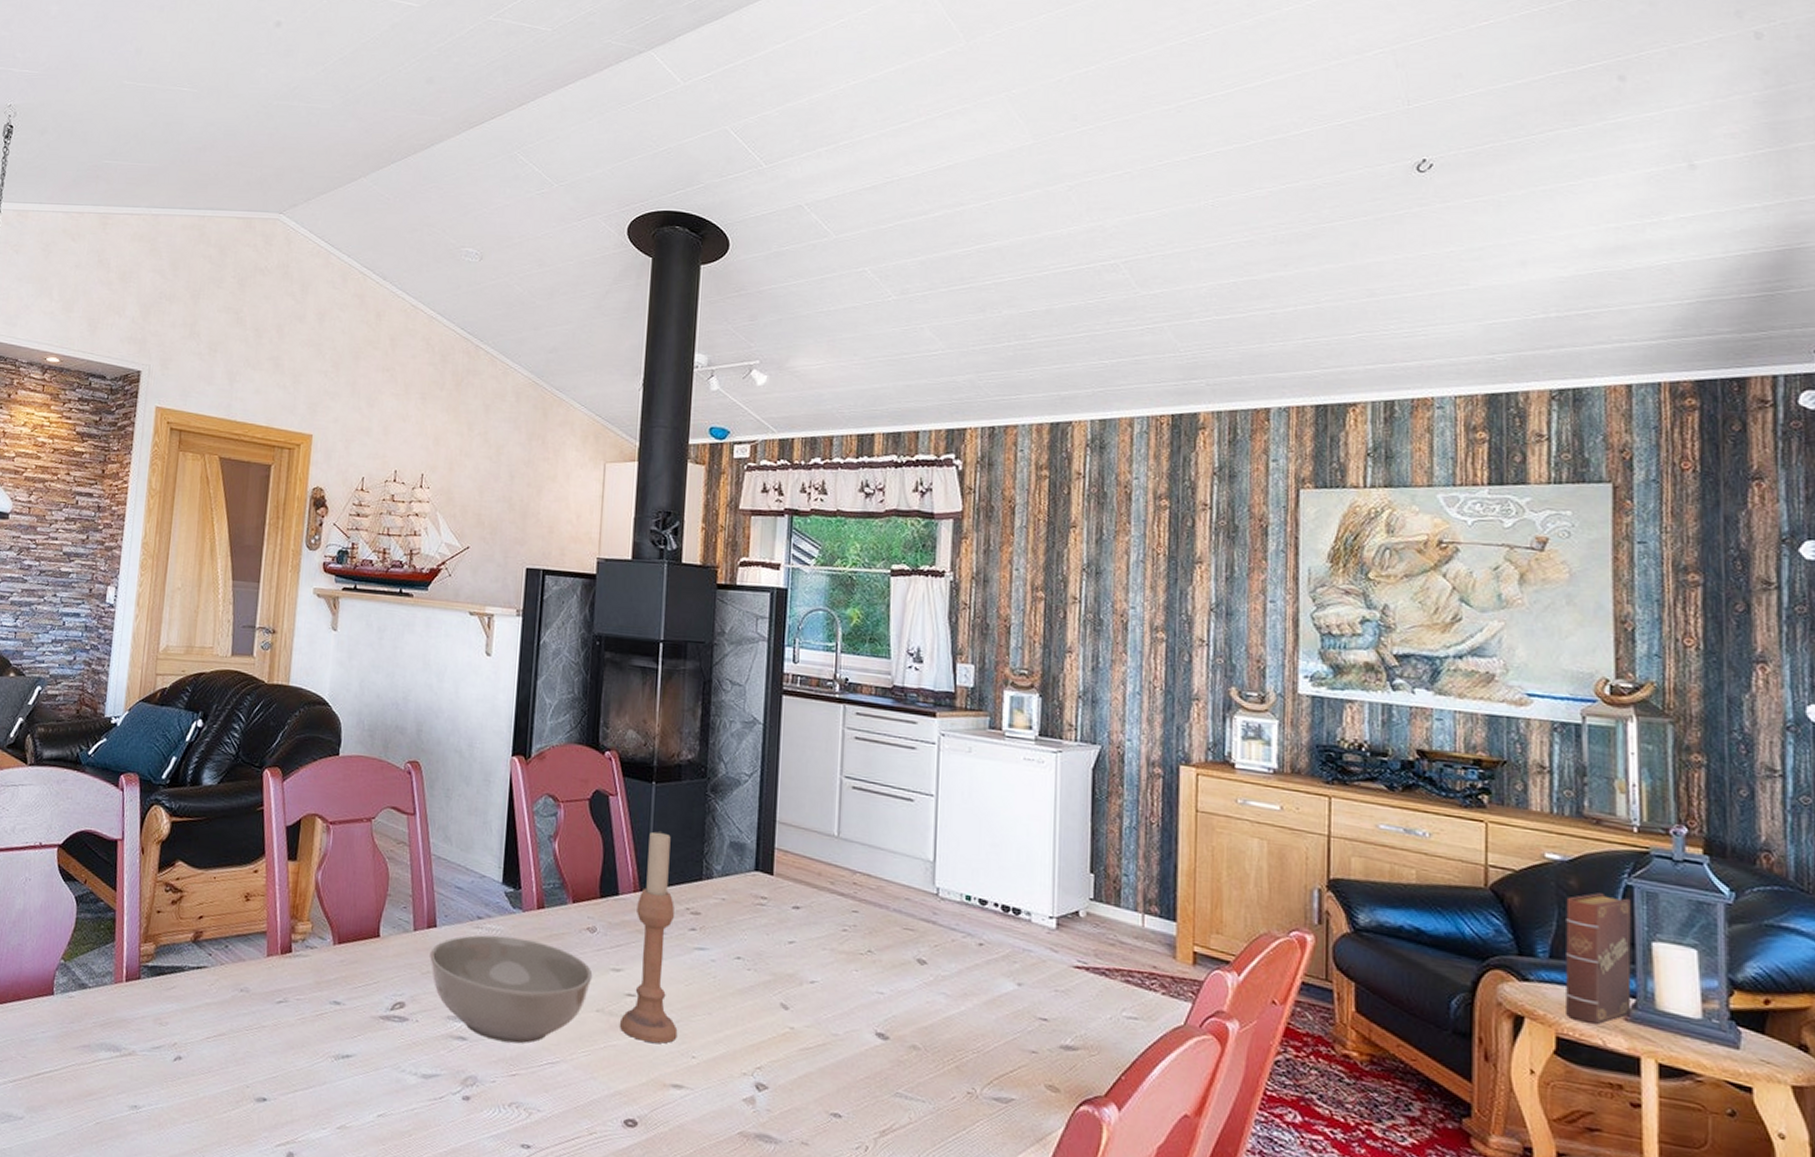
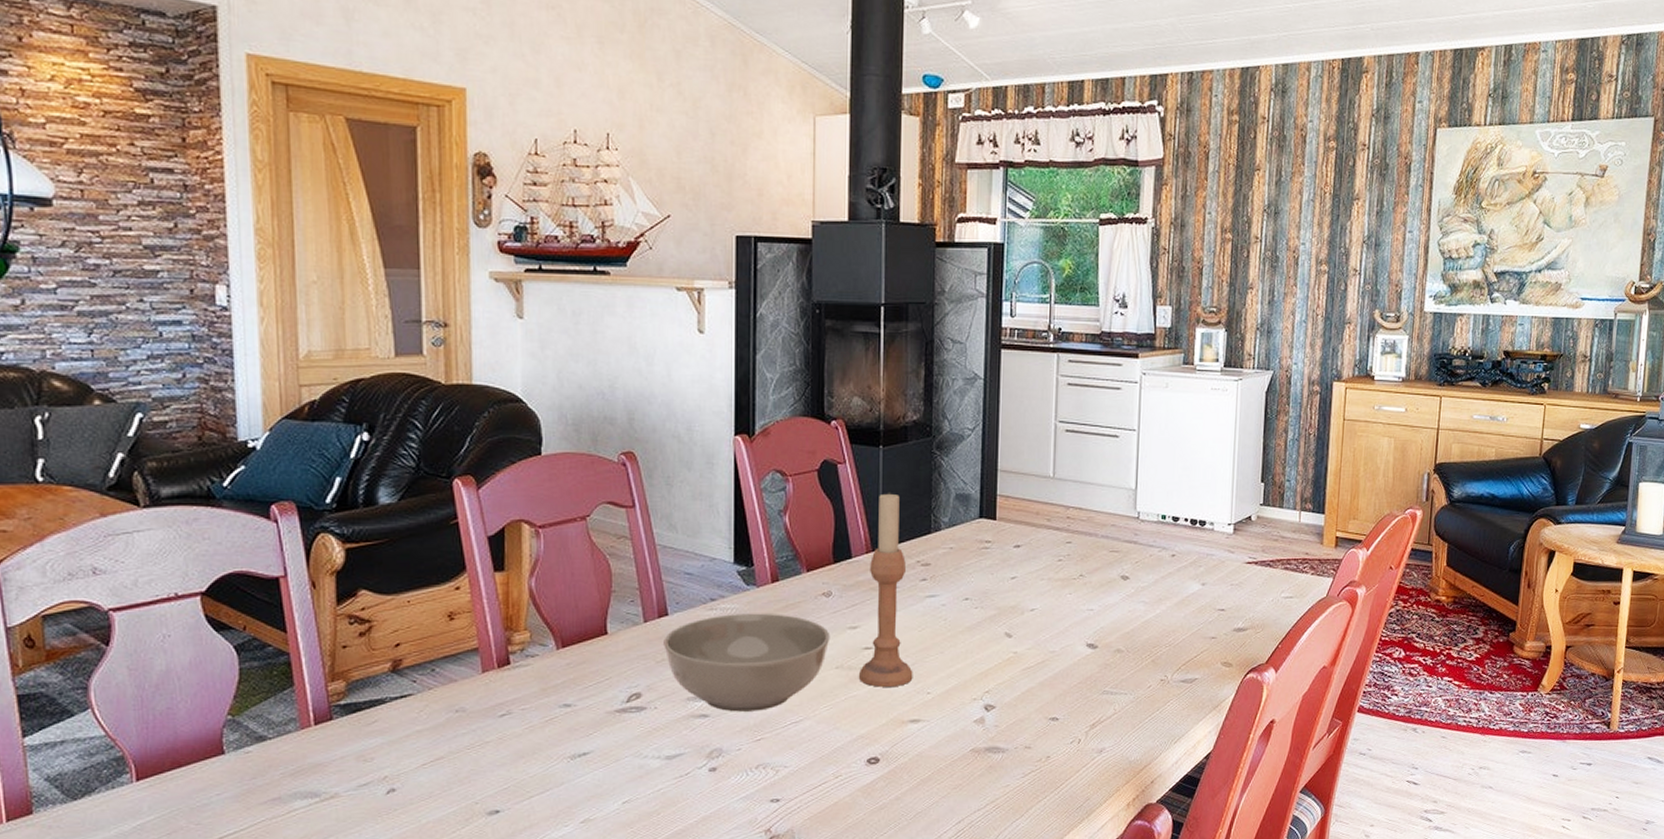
book: present [1564,893,1631,1025] -> none [1582,451,1630,550]

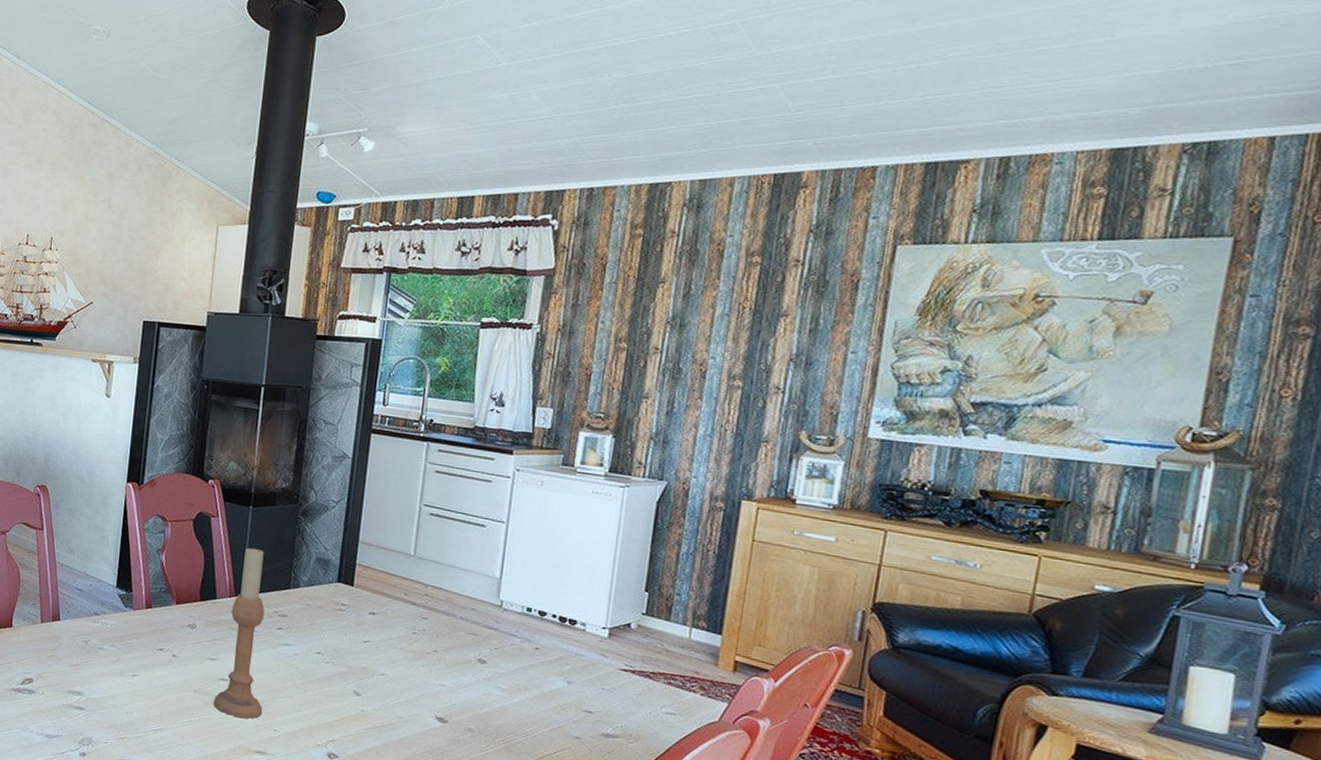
bowl: present [664,613,830,712] -> none [54,628,192,714]

